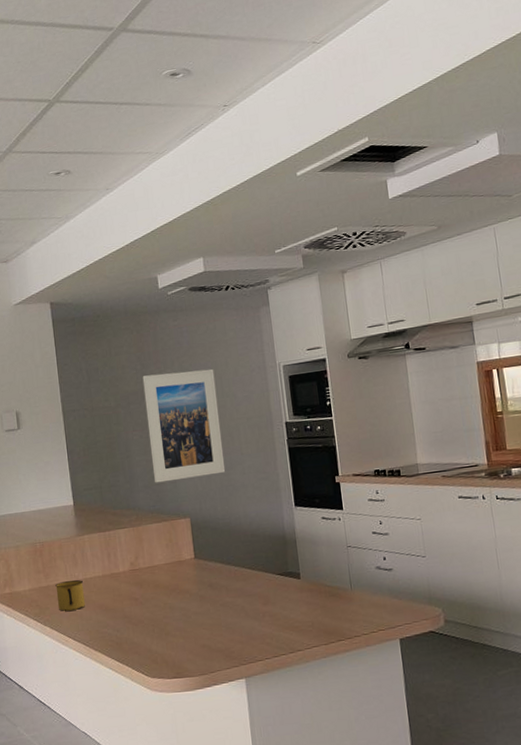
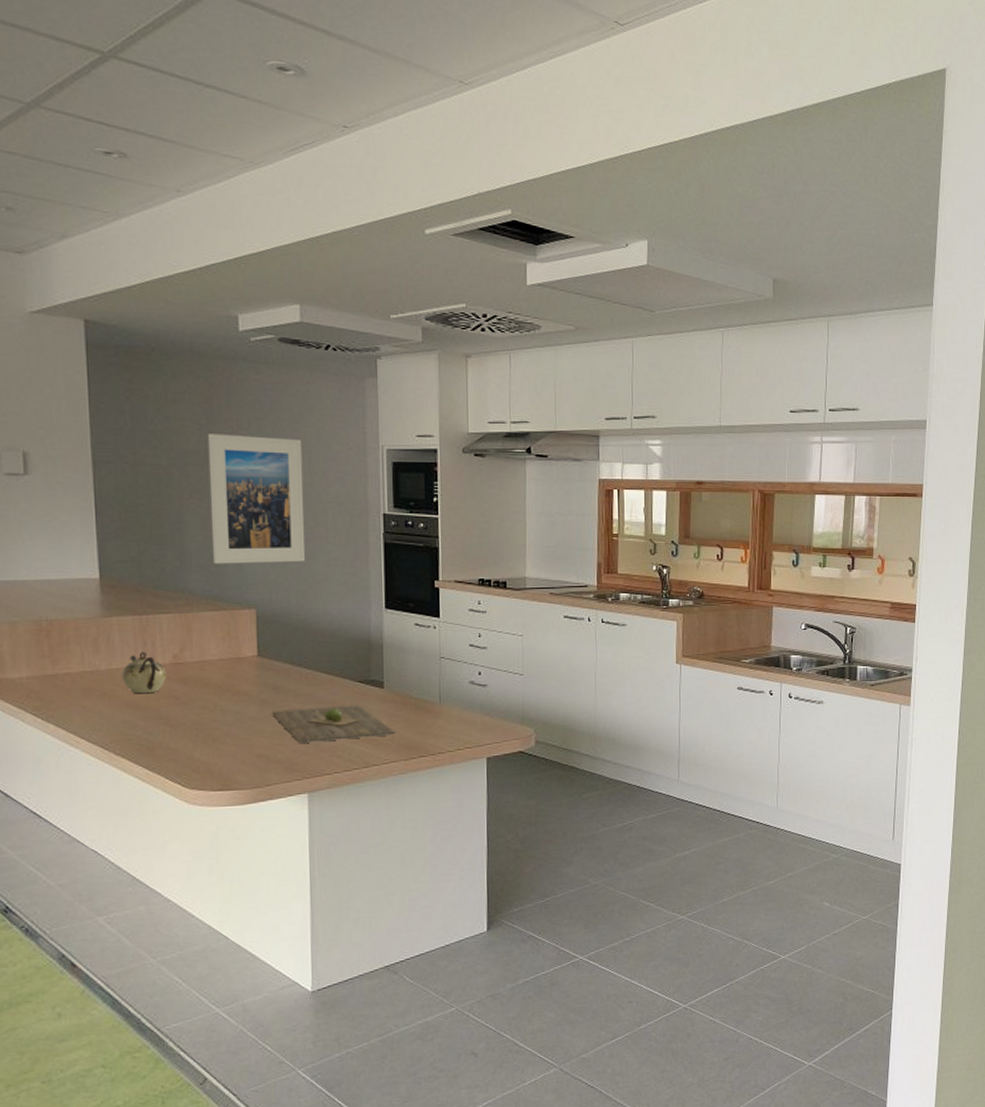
mug: present [55,580,85,611] -> none [66,669,107,706]
teapot: none [94,562,127,598] -> present [122,652,167,694]
cutting board: none [210,595,315,633] -> present [272,705,396,743]

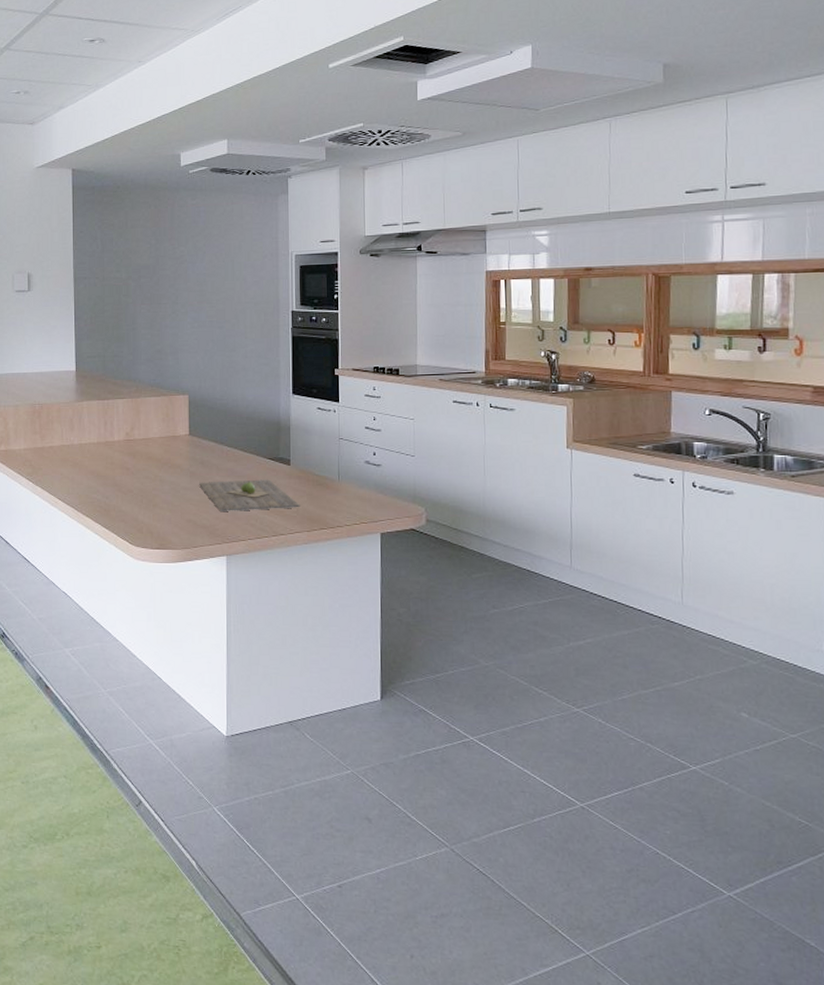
teapot: present [122,652,167,694] -> none [89,430,121,465]
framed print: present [207,434,306,564] -> none [156,250,228,358]

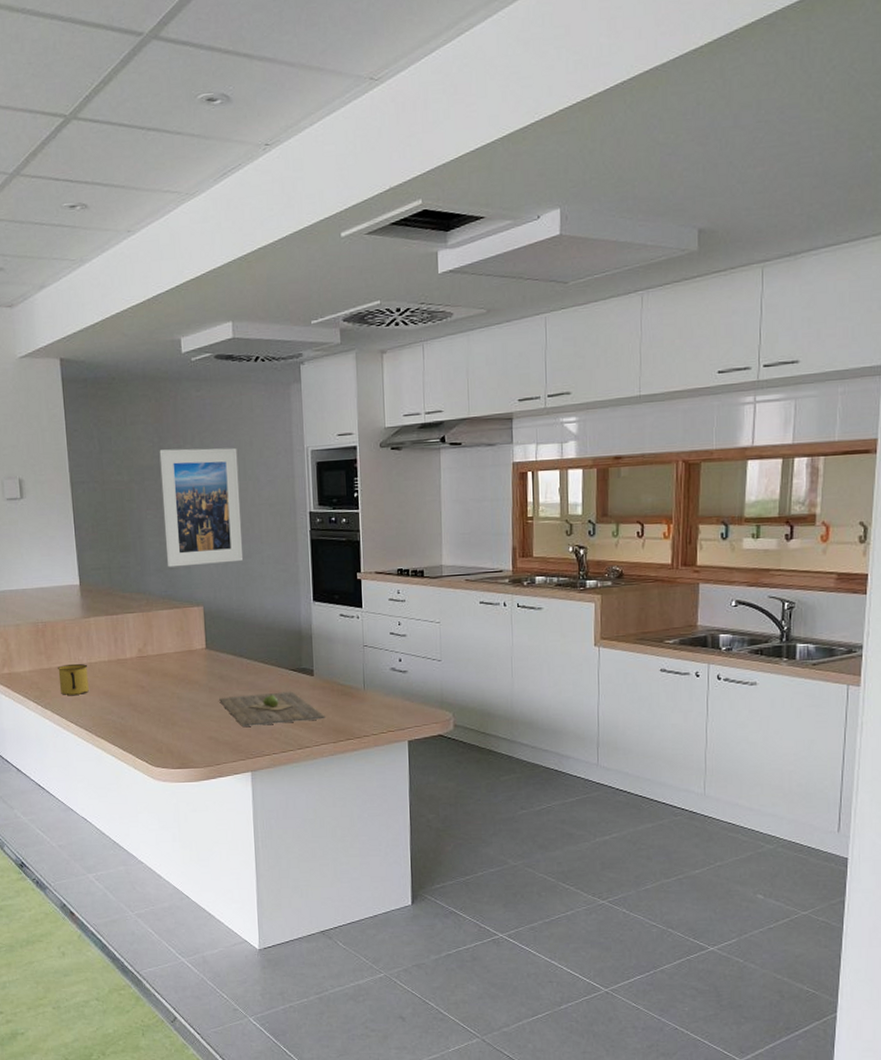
mug: none [50,444,77,473] -> present [58,663,89,695]
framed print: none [156,250,228,358] -> present [159,447,244,567]

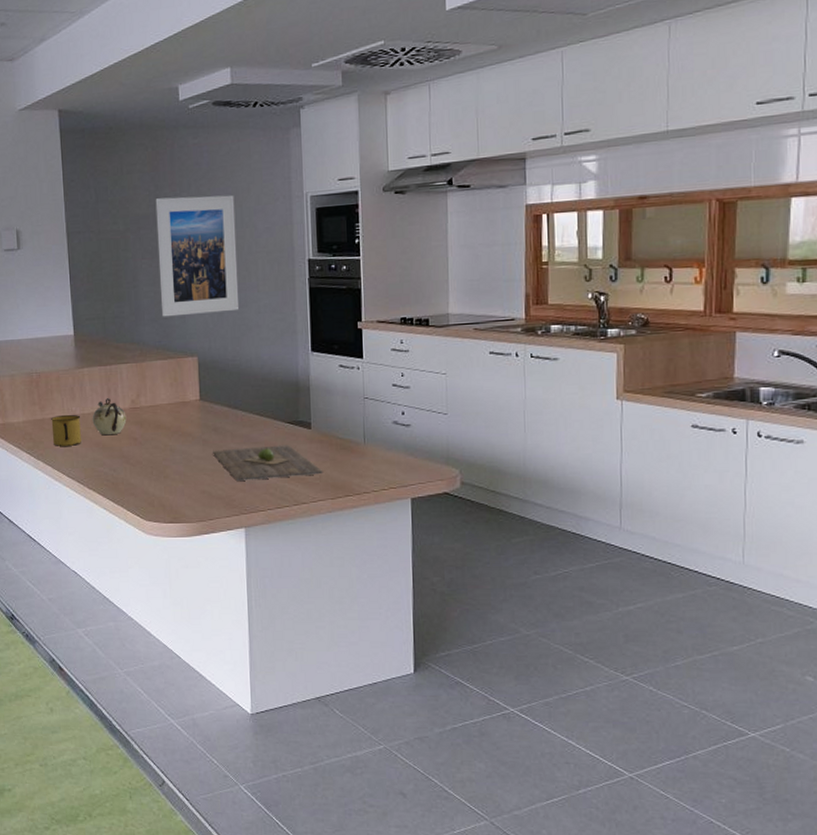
teapot: none [99,647,134,684] -> present [92,398,127,436]

